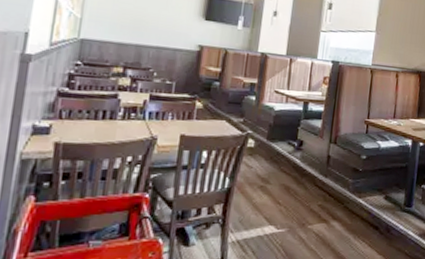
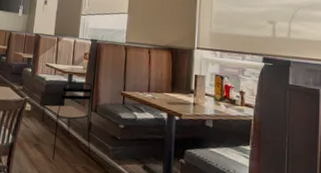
dining chair: none [269,111,333,202] -> present [41,82,93,160]

